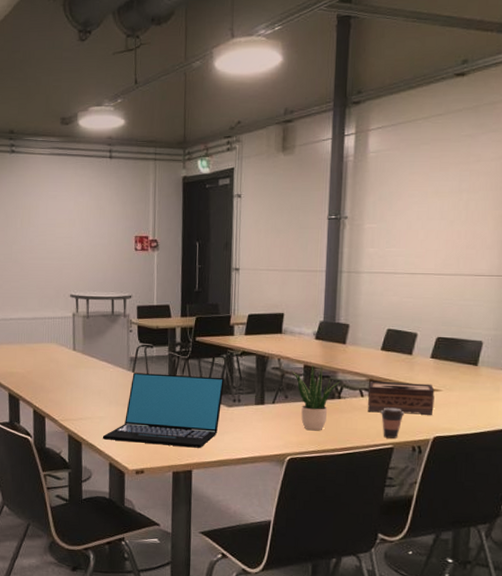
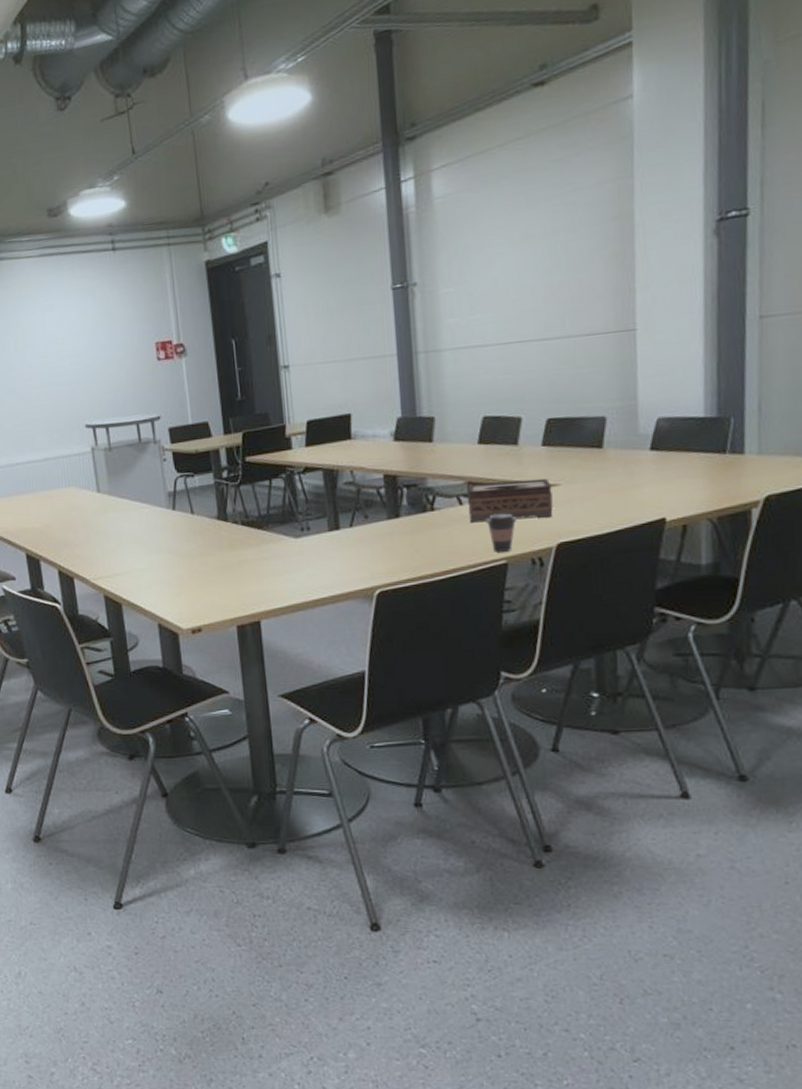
laptop: present [102,373,225,448] -> none [145,502,288,597]
potted plant: present [291,365,340,431] -> none [369,474,431,555]

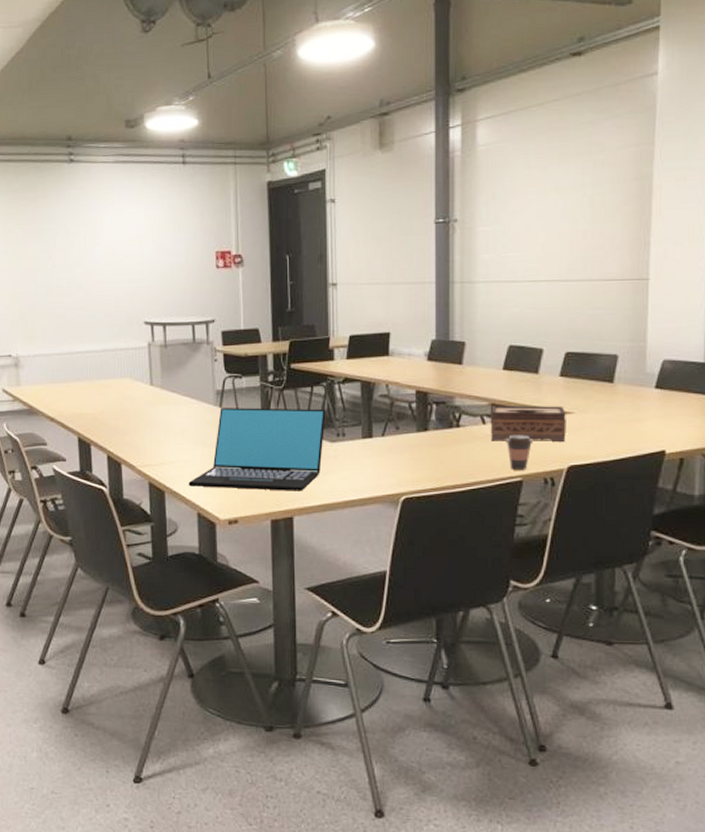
laptop: none [145,502,288,597] -> present [188,408,326,491]

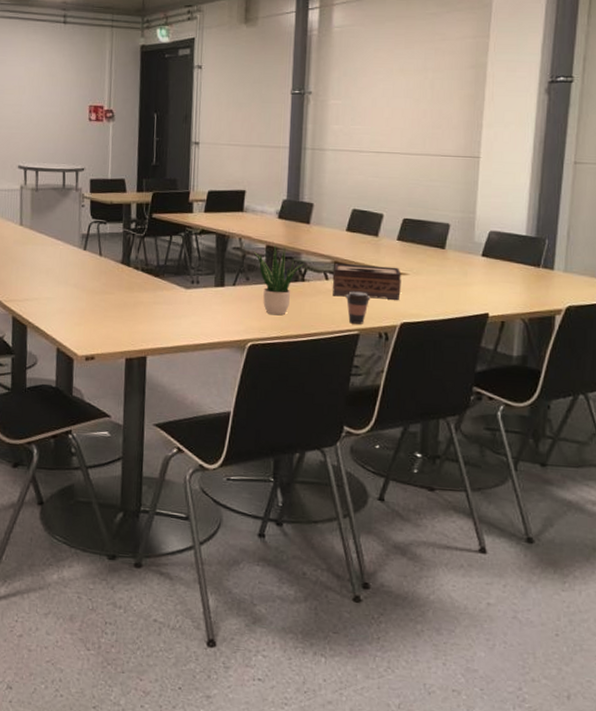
laptop: present [188,408,326,491] -> none [49,250,182,333]
potted plant: none [402,390,458,466] -> present [253,246,304,316]

